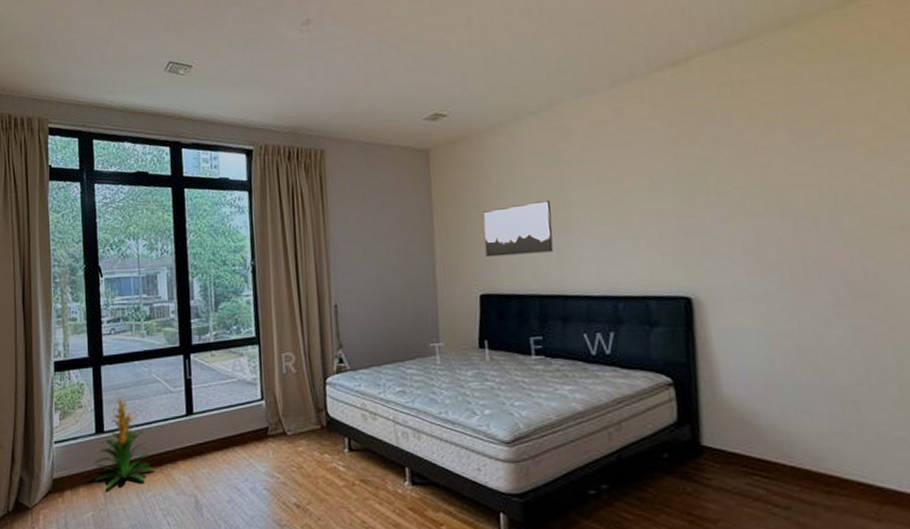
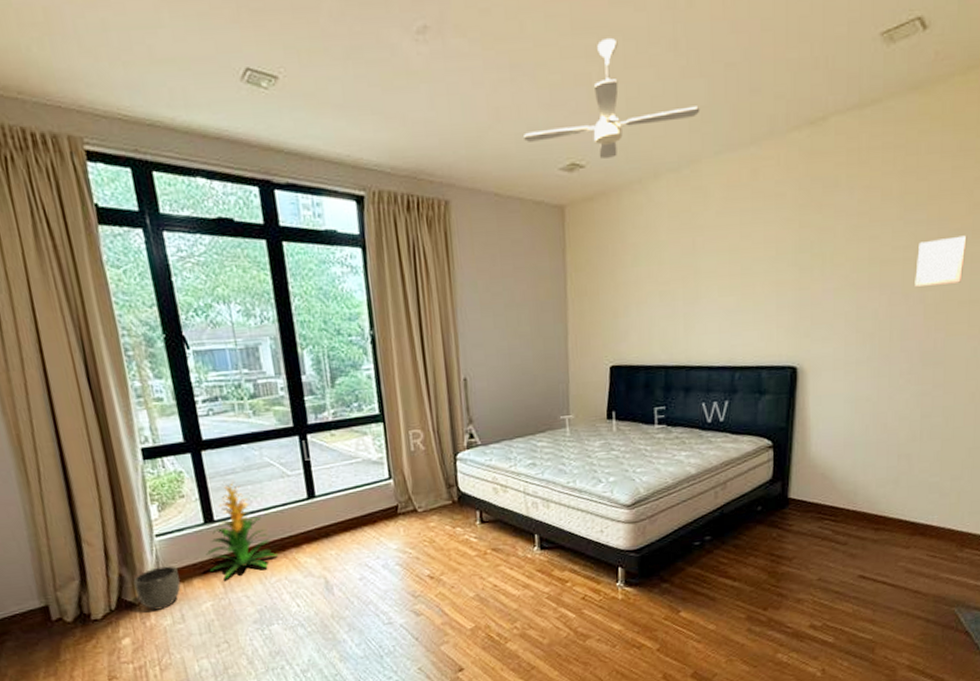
planter: none [30,472,68,516] -> present [133,565,181,611]
ceiling fan: none [391,12,557,108] -> present [524,37,700,159]
wall art: present [482,200,554,258] -> none [617,268,683,328]
picture frame: none [820,158,884,213] -> present [915,235,967,287]

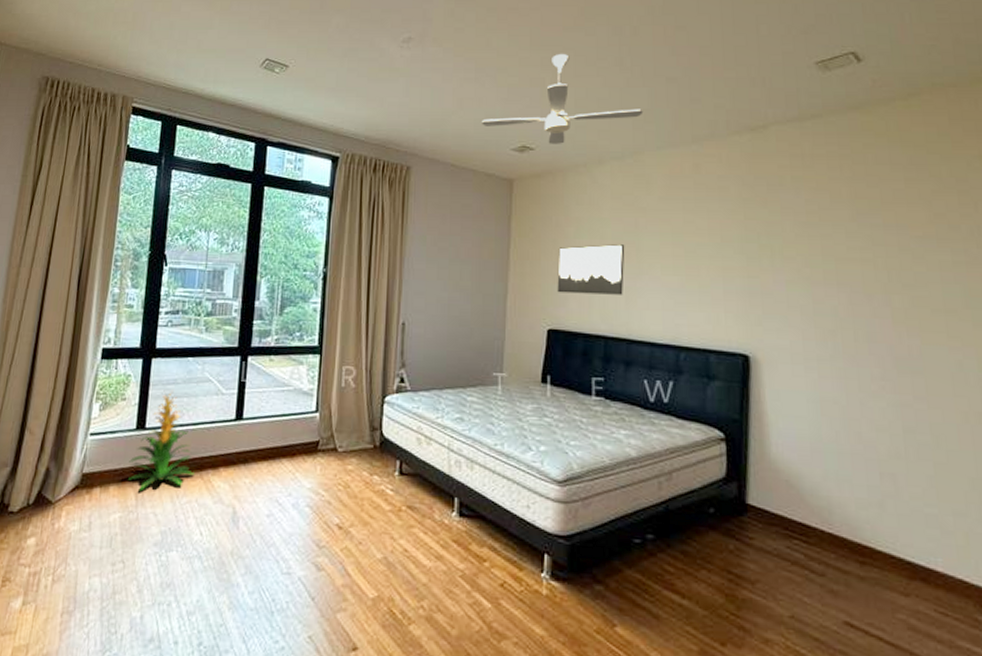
planter: present [133,565,181,611] -> none [55,466,99,513]
wall art: none [617,268,683,328] -> present [557,244,625,295]
picture frame: present [915,235,967,287] -> none [876,243,932,290]

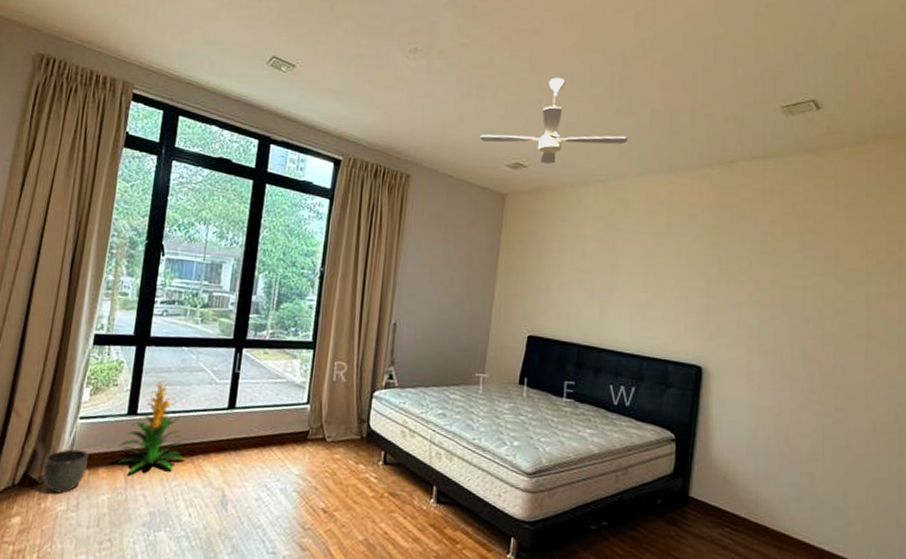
planter: none [55,466,99,513] -> present [42,449,89,493]
wall art: present [557,244,625,295] -> none [539,260,603,308]

